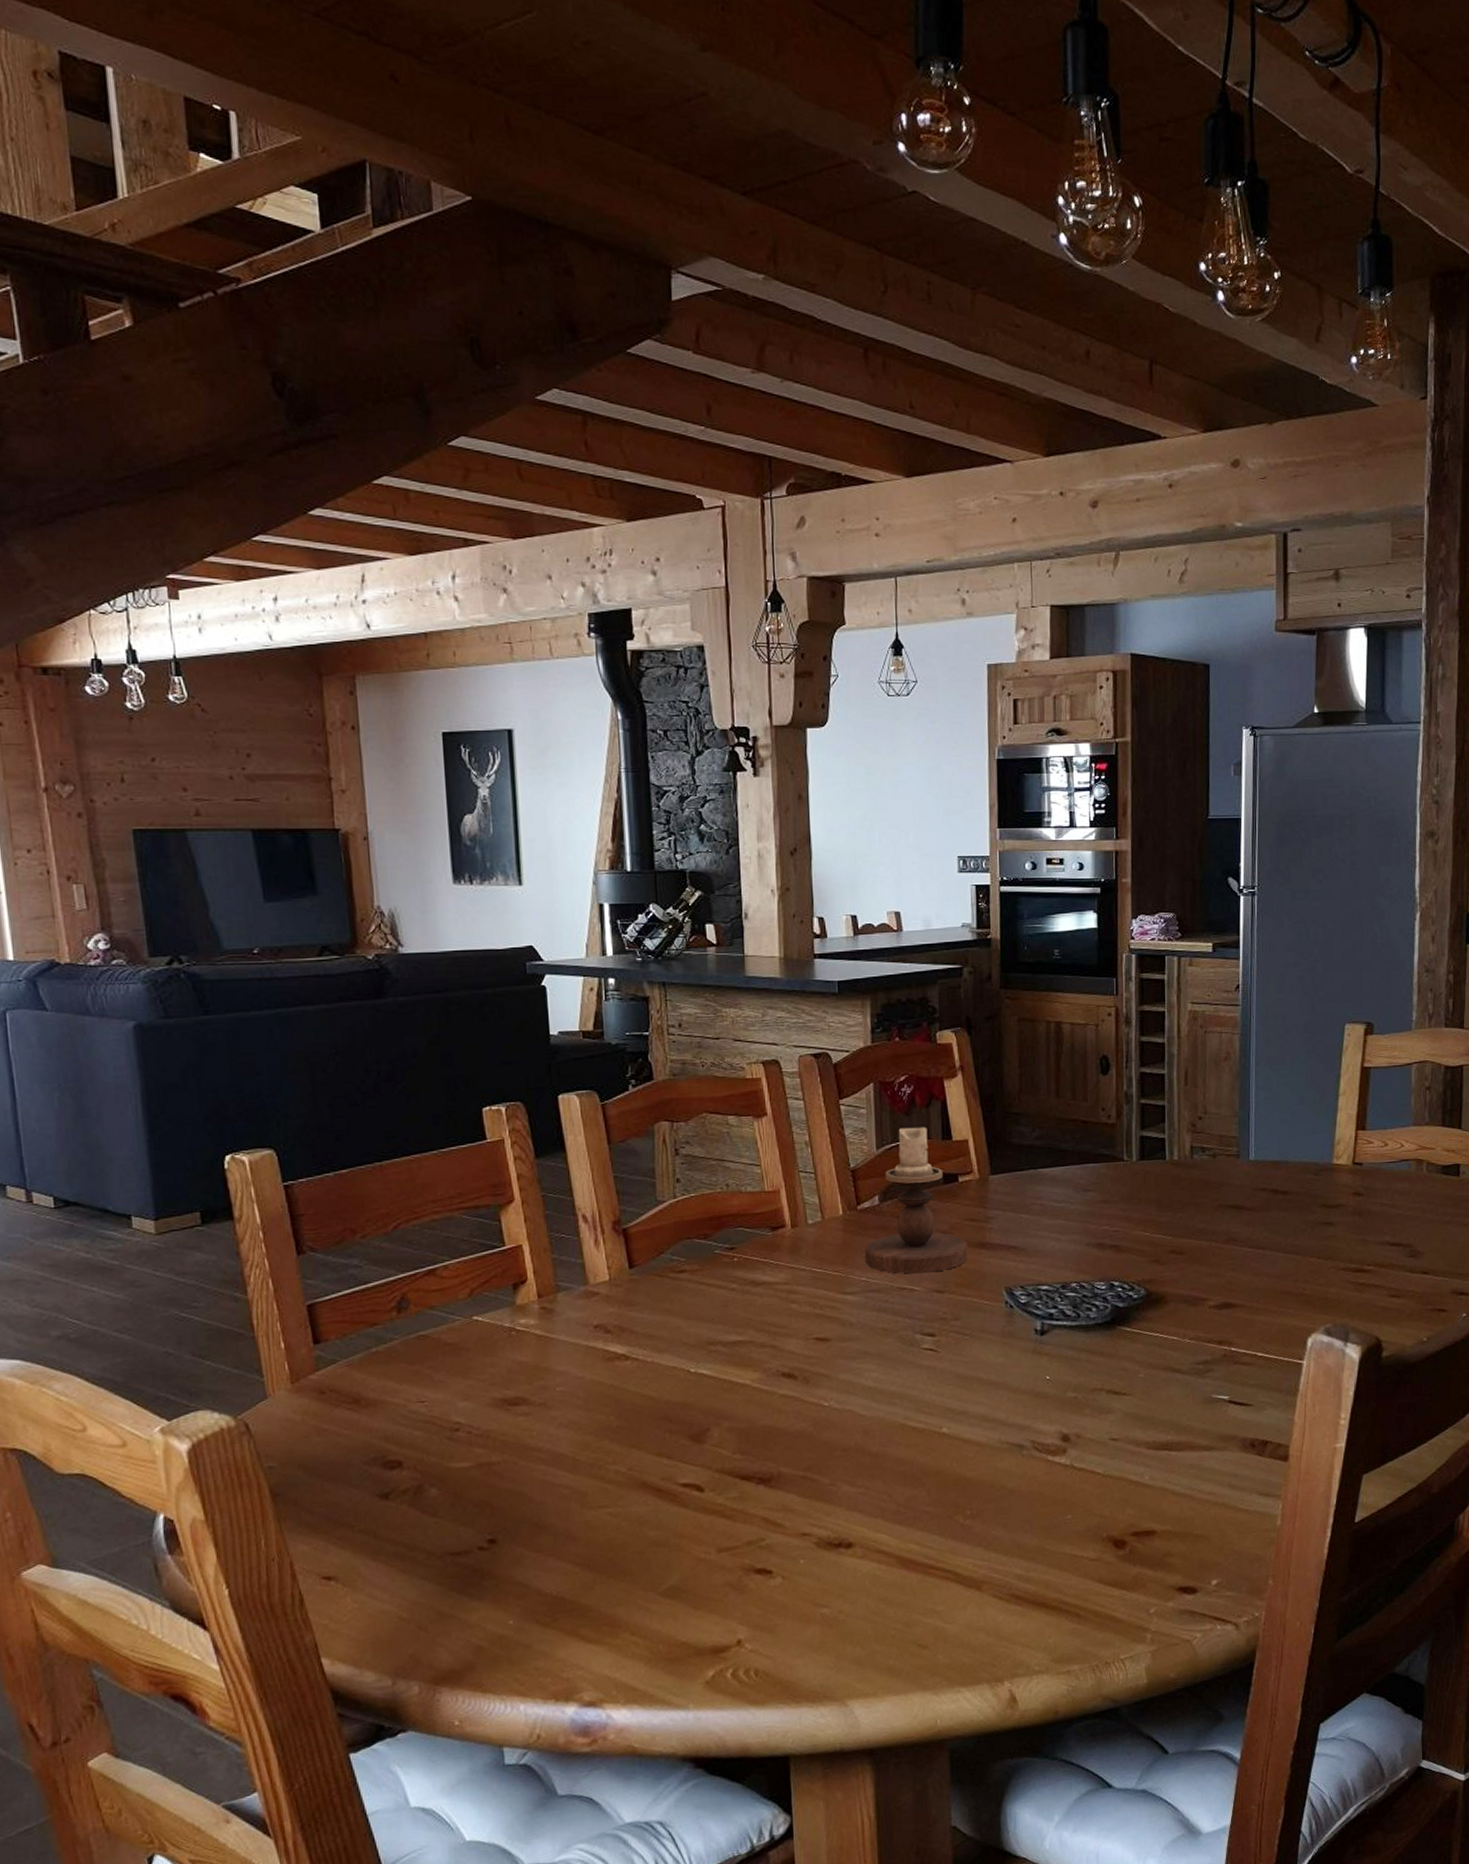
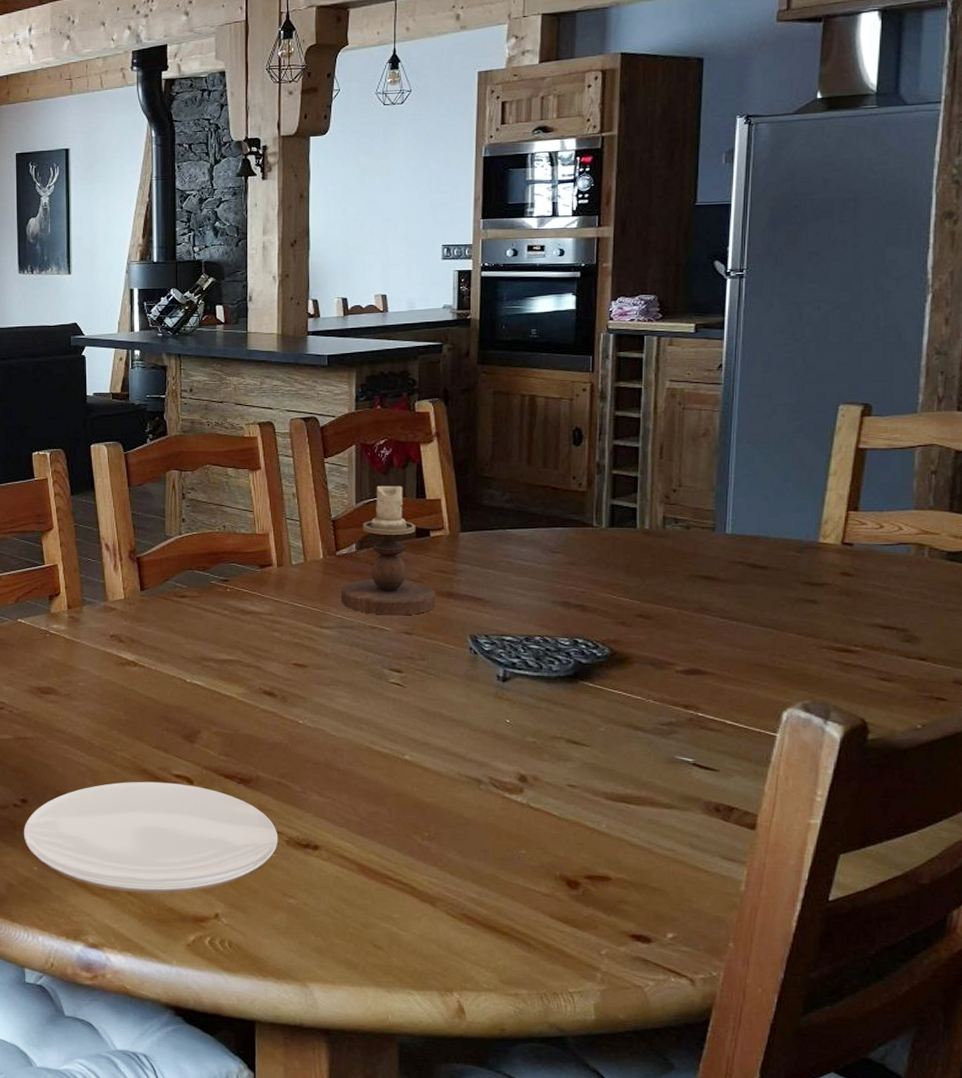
plate: none [494,1493,807,1633] -> present [24,781,278,894]

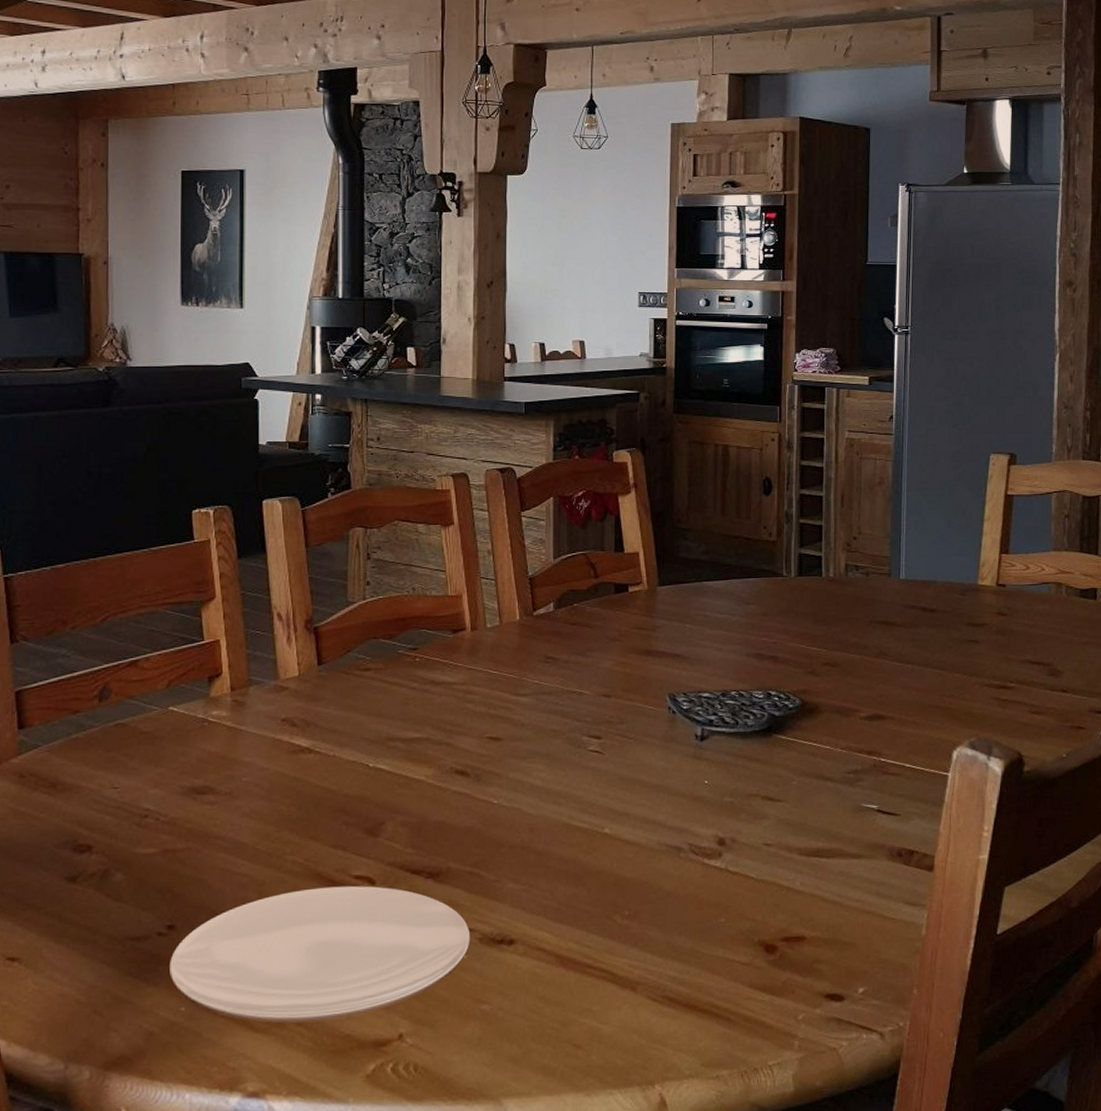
candlestick: present [342,485,436,616] -> none [539,539,635,678]

